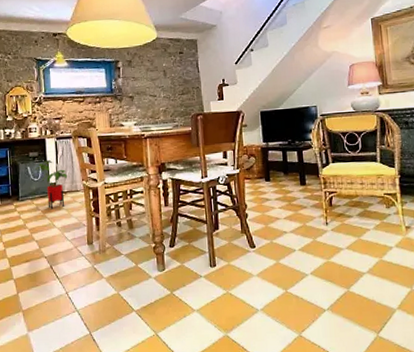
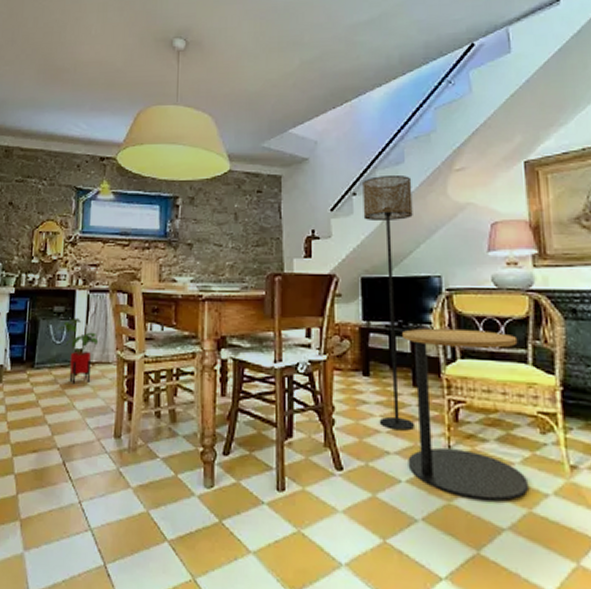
floor lamp: none [257,33,304,217] -> present [363,174,416,431]
side table: none [291,142,380,257] -> present [402,328,530,502]

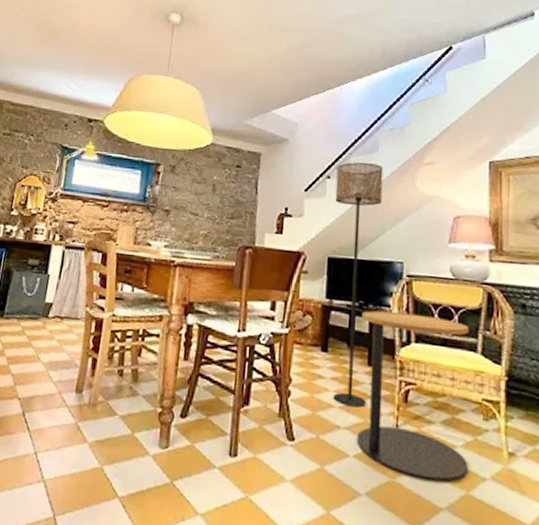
house plant: present [59,317,99,385] -> none [31,272,70,337]

